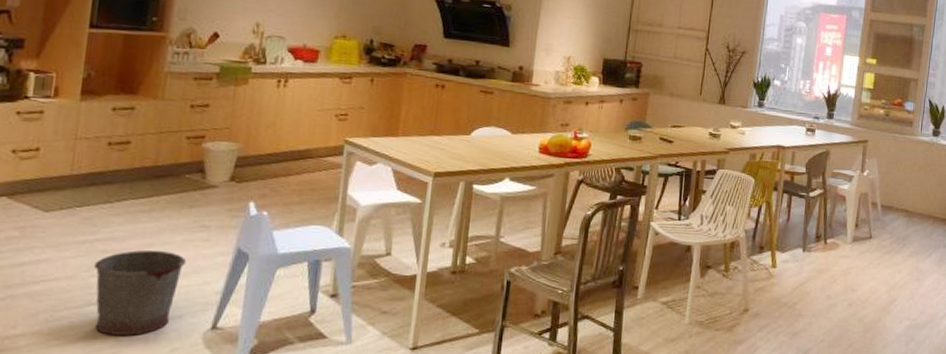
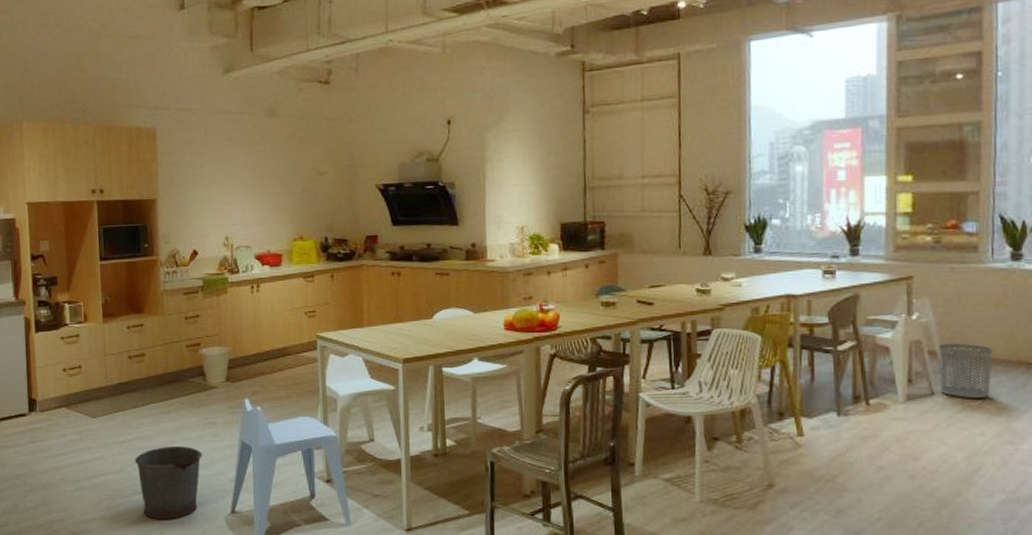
waste bin: none [876,197,914,243] -> present [938,343,993,398]

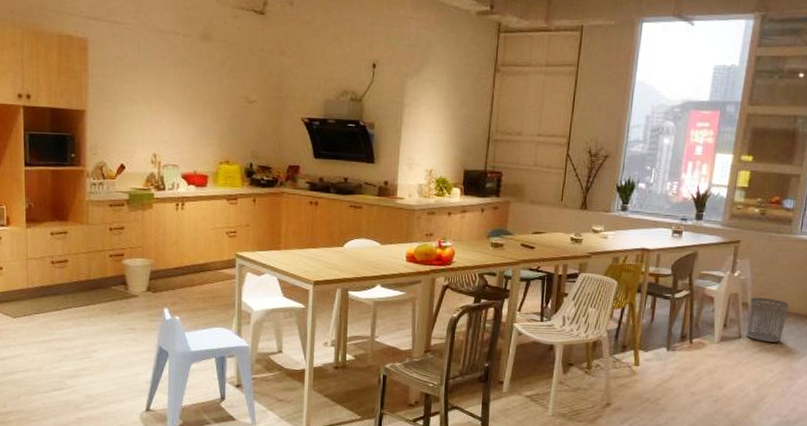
bucket: present [135,446,203,519] -> none [54,348,121,415]

